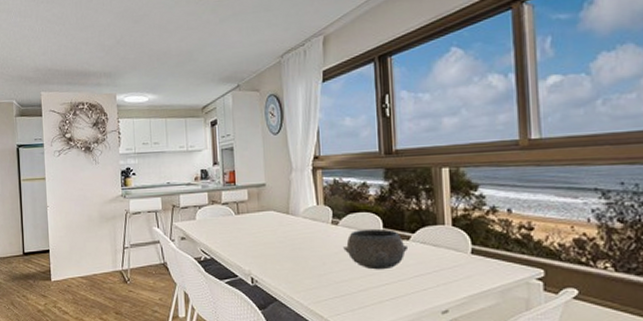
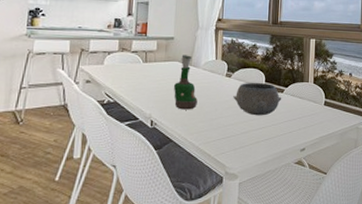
grog bottle: none [271,202,301,265] -> present [173,55,198,110]

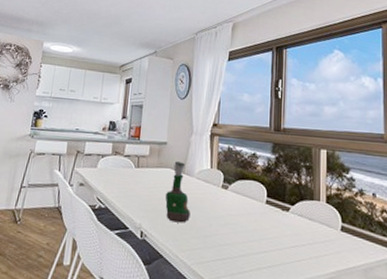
bowl: present [233,82,282,116] -> none [230,196,288,238]

